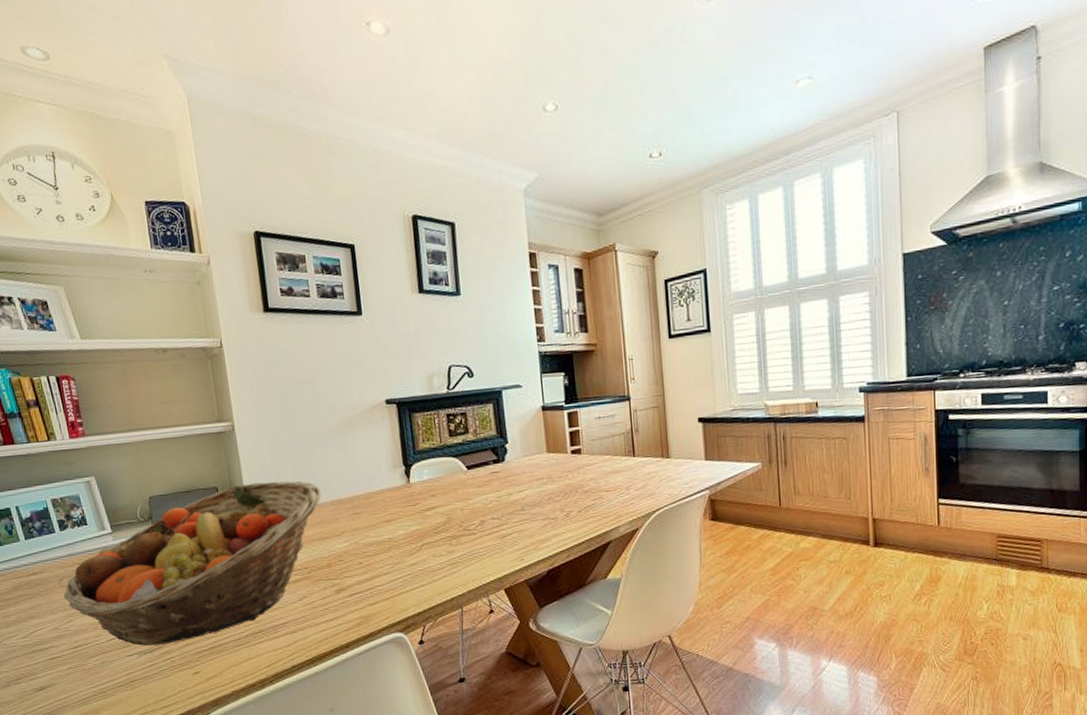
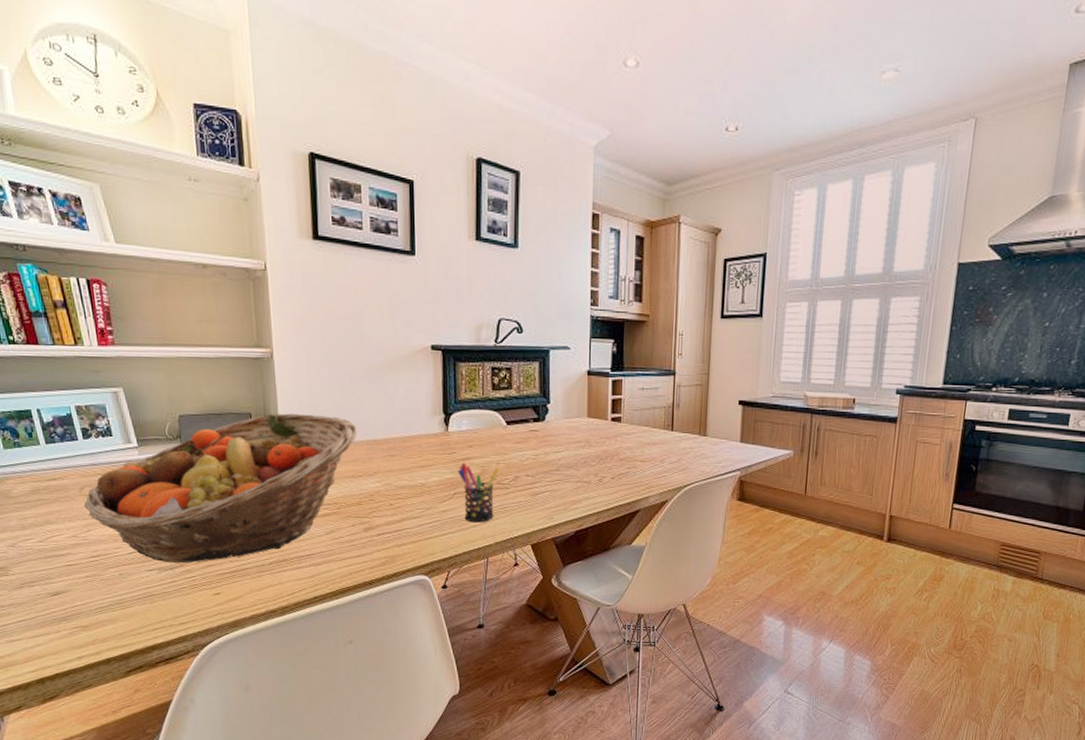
pen holder: none [422,513,464,573] -> present [457,463,499,523]

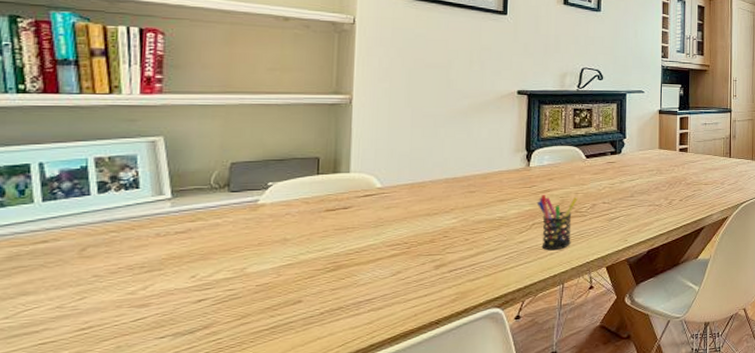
fruit basket: present [83,413,357,564] -> none [81,156,436,326]

